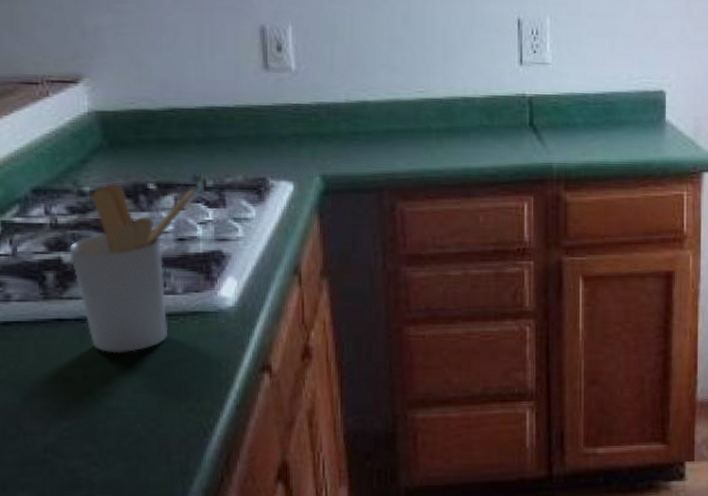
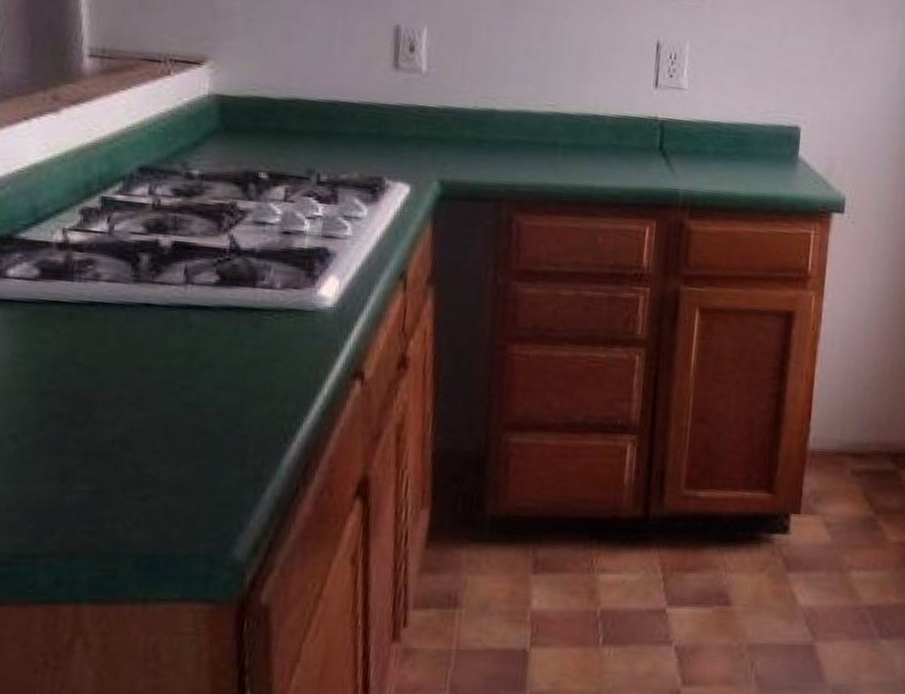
utensil holder: present [69,183,195,354] -> none [168,168,308,346]

